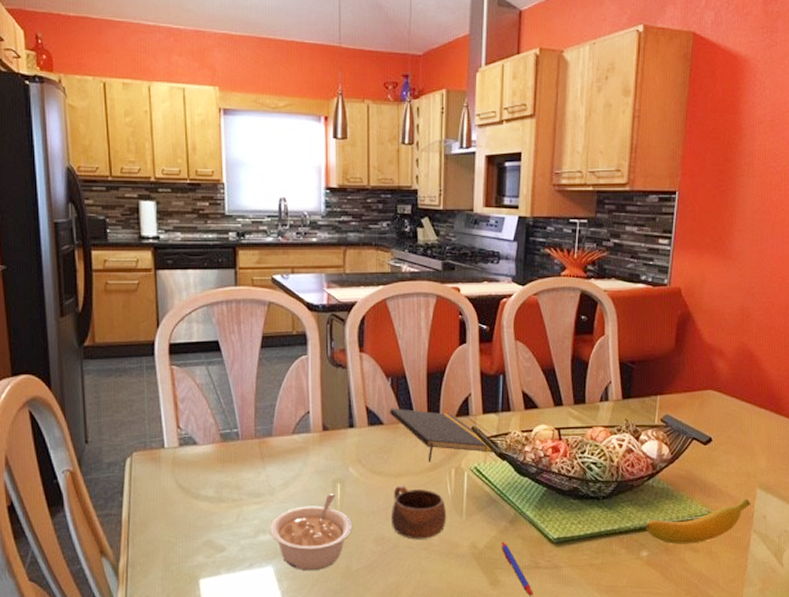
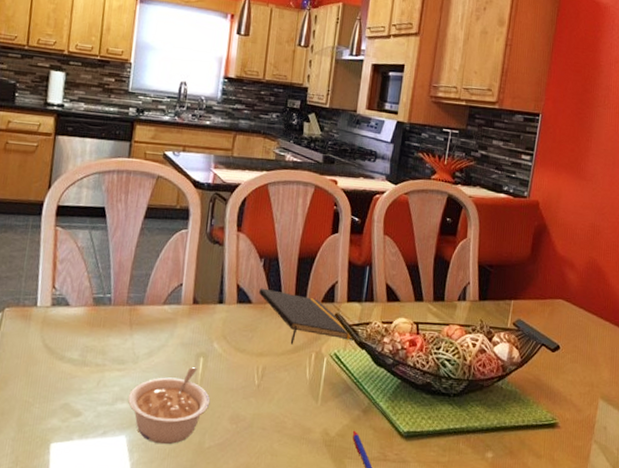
cup: present [390,485,447,539] -> none [248,364,303,421]
banana: present [644,498,751,544] -> none [491,408,593,449]

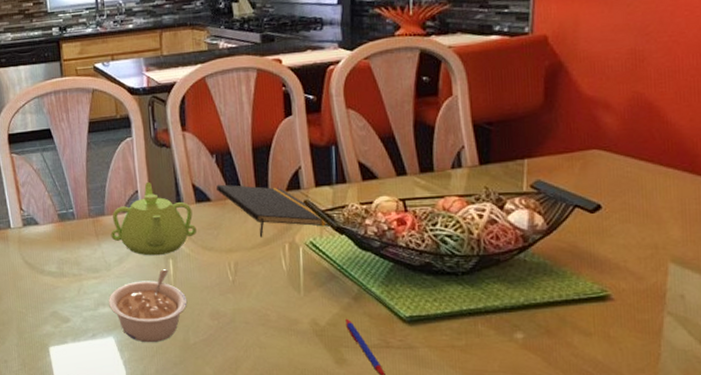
teapot: none [145,276,233,353] -> present [111,181,196,256]

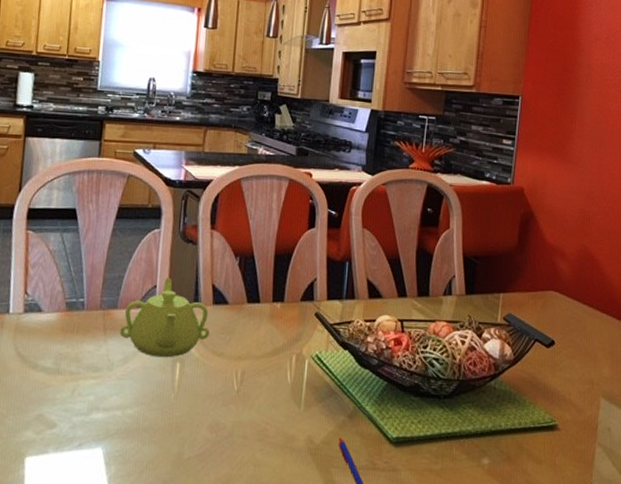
legume: present [109,269,188,343] -> none [104,373,189,457]
notepad: present [216,184,331,238] -> none [235,287,337,347]

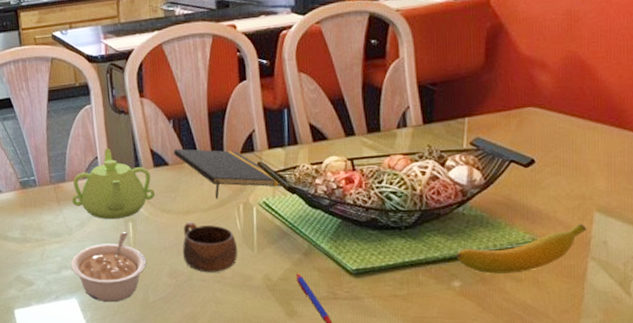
legume: none [104,373,189,457] -> present [71,232,147,303]
cup: none [227,368,285,429] -> present [182,221,238,273]
notepad: none [235,287,337,347] -> present [174,148,283,199]
banana: none [486,407,595,454] -> present [455,223,587,274]

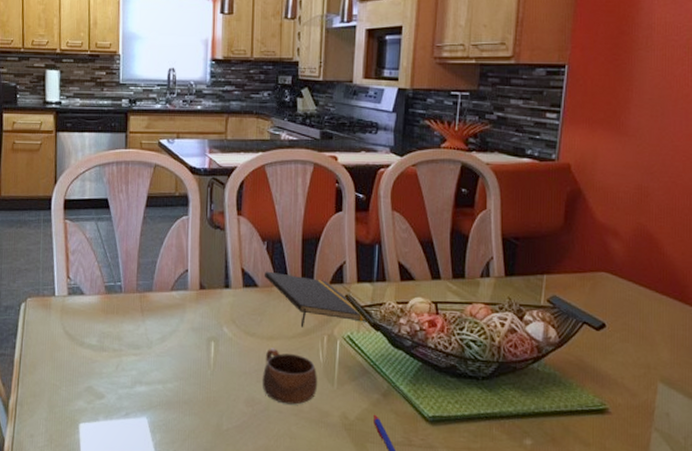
legume: present [71,232,147,303] -> none [146,351,225,426]
teapot: present [72,147,155,220] -> none [156,261,241,337]
banana: present [455,223,587,274] -> none [528,392,651,437]

